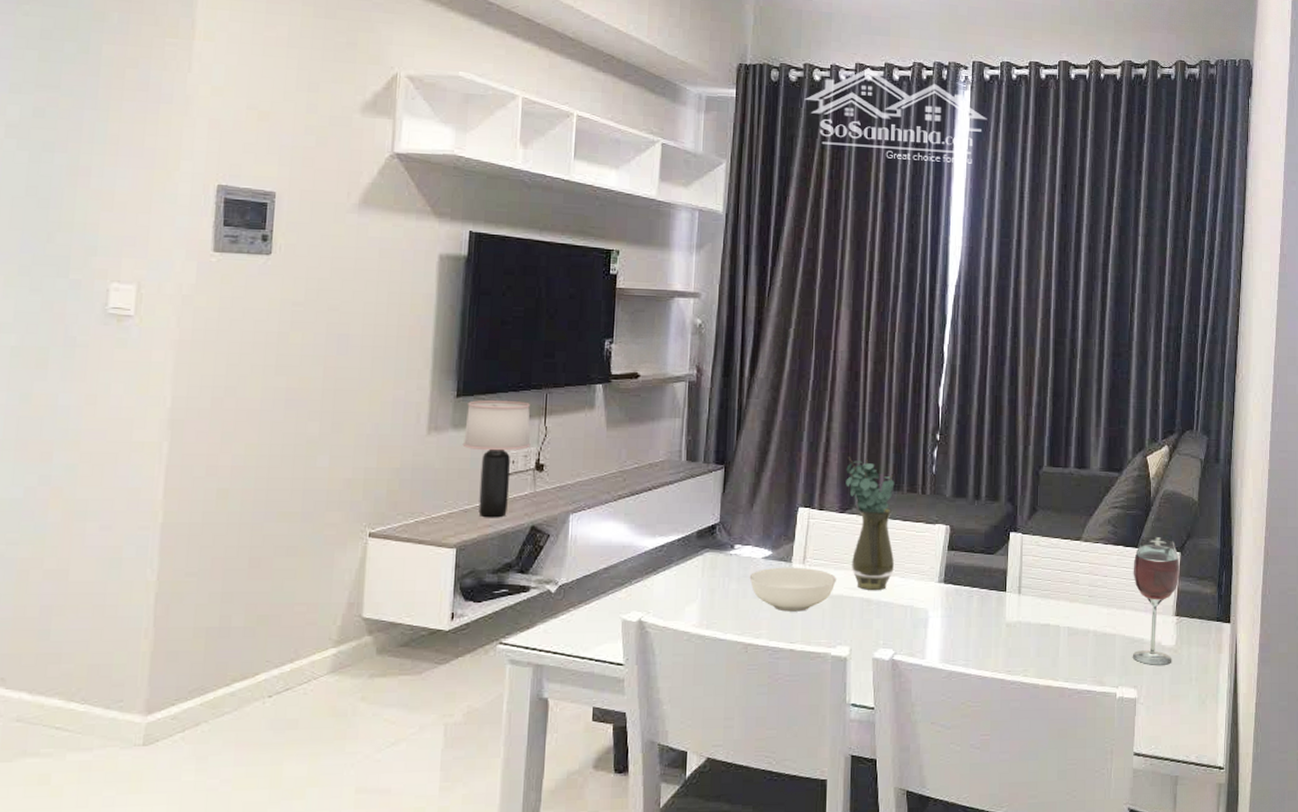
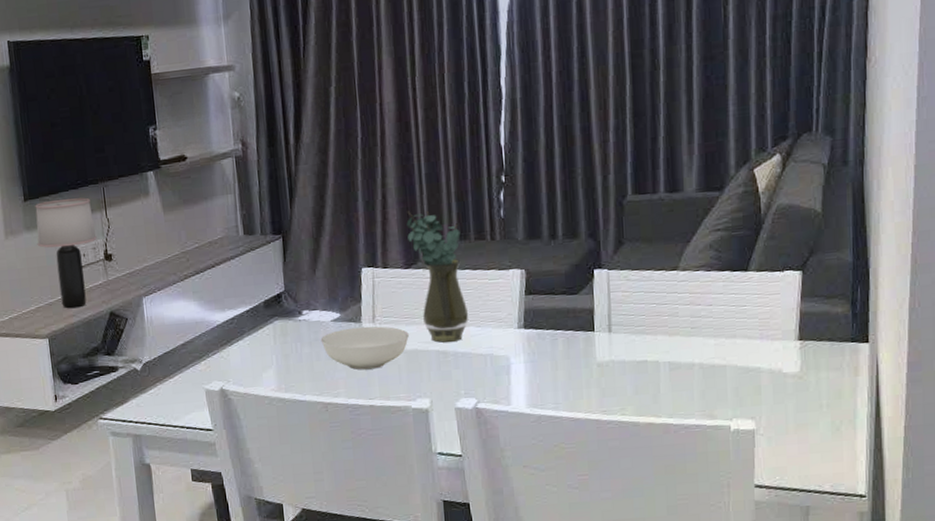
wineglass: present [1133,536,1180,665] -> none [743,256,802,395]

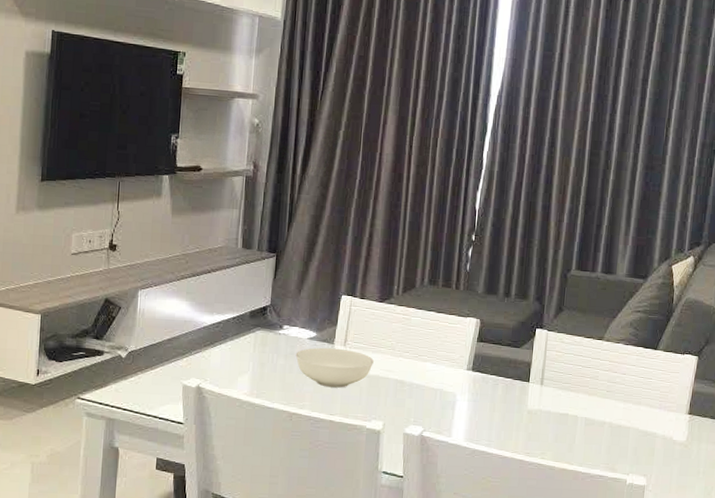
table lamp: present [35,197,97,308] -> none [46,185,105,290]
vase: present [406,211,469,343] -> none [386,252,431,374]

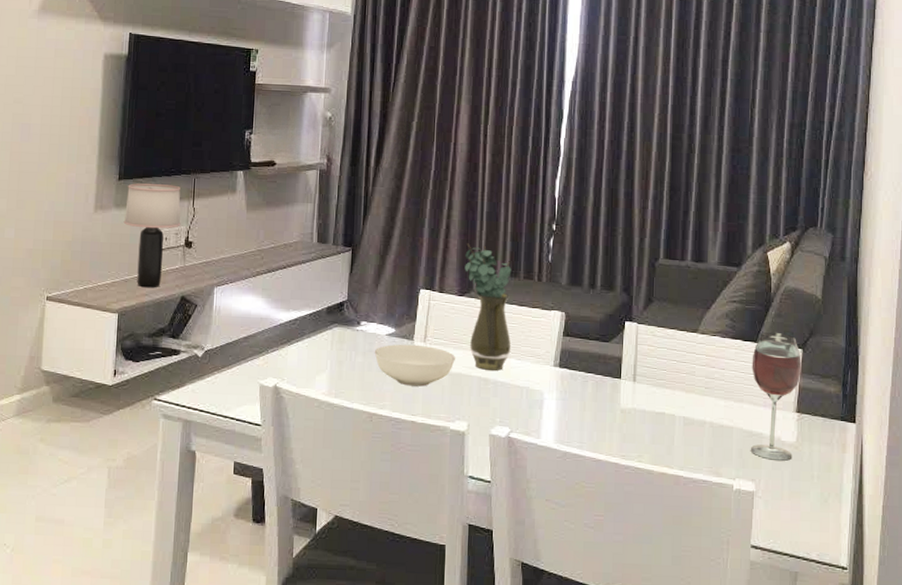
table lamp: none [46,185,105,290] -> present [123,183,181,288]
vase: none [386,252,431,374] -> present [464,243,512,371]
wineglass: none [645,340,697,458] -> present [751,331,802,461]

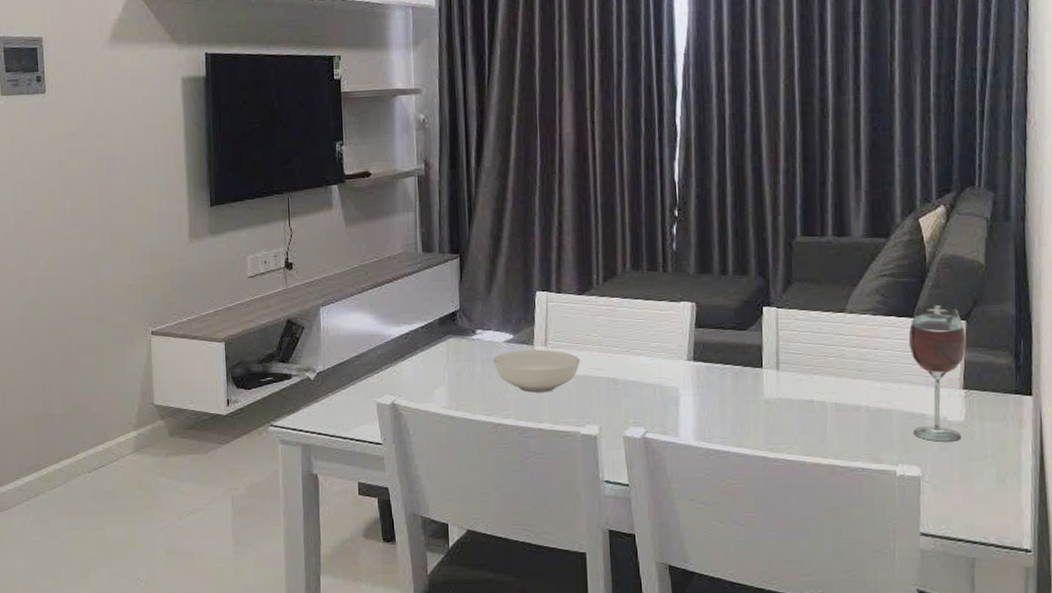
table lamp: present [123,183,181,288] -> none [220,206,279,314]
vase: present [464,243,512,371] -> none [581,239,640,370]

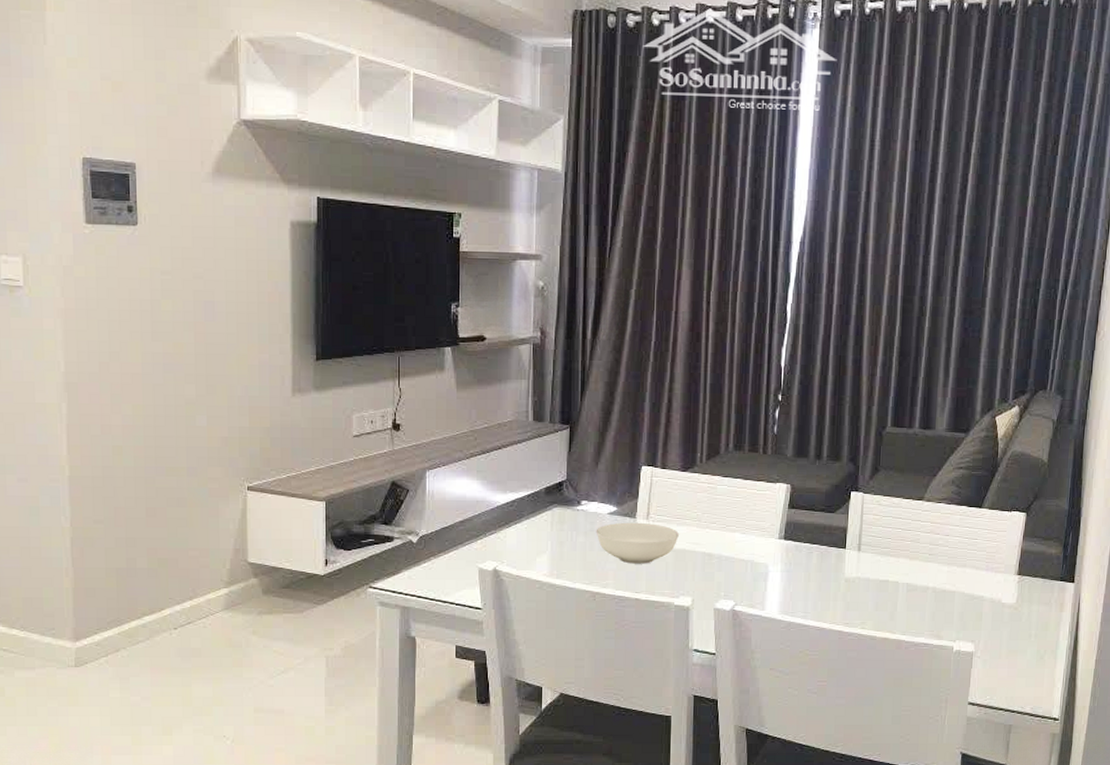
wineglass: present [908,304,966,442] -> none [972,497,1025,621]

